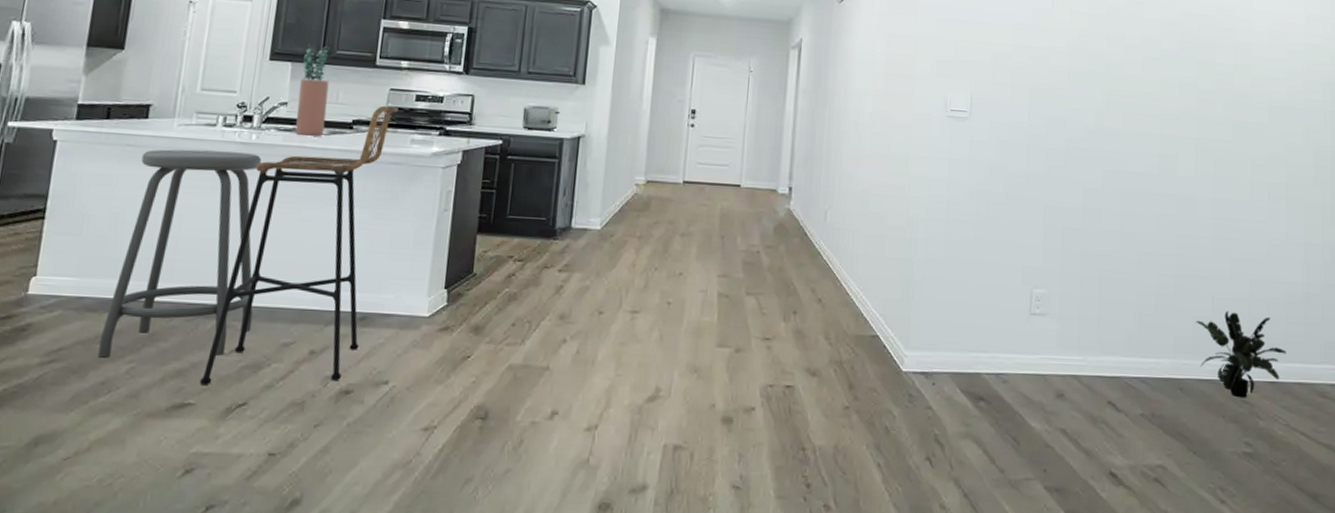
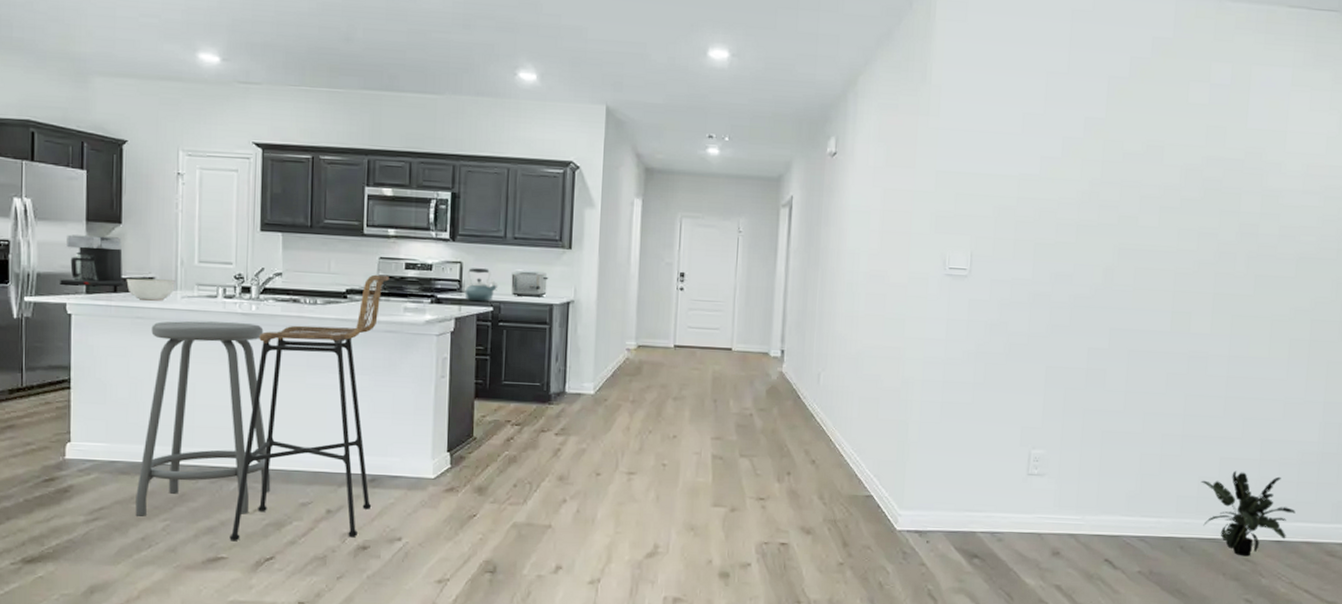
coffee maker: none [49,59,122,114] -> present [60,234,123,287]
bowl: none [121,104,174,129] -> present [126,278,175,302]
vase: present [295,43,330,137] -> none [291,213,321,307]
kettle: none [474,101,510,135] -> present [464,268,499,302]

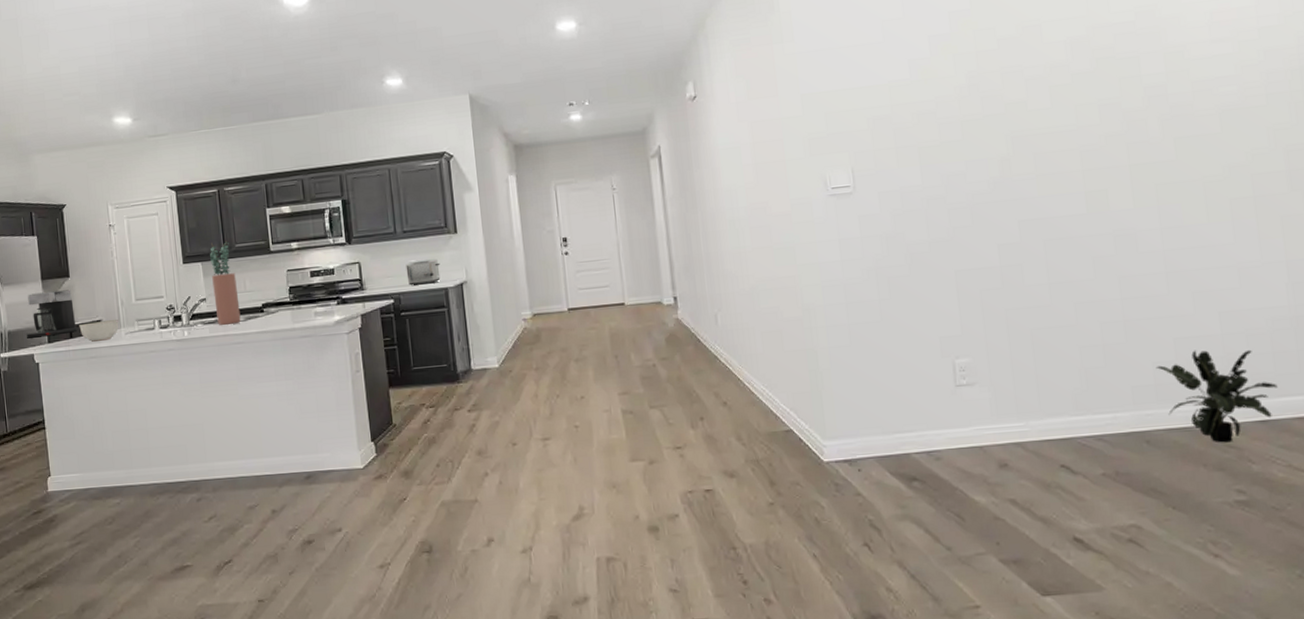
bar stool: present [135,321,271,516] -> none [104,348,221,536]
bar stool: present [229,274,389,542] -> none [191,285,311,550]
vase: none [291,213,321,307] -> present [210,240,241,326]
kettle: present [464,268,499,302] -> none [365,264,396,297]

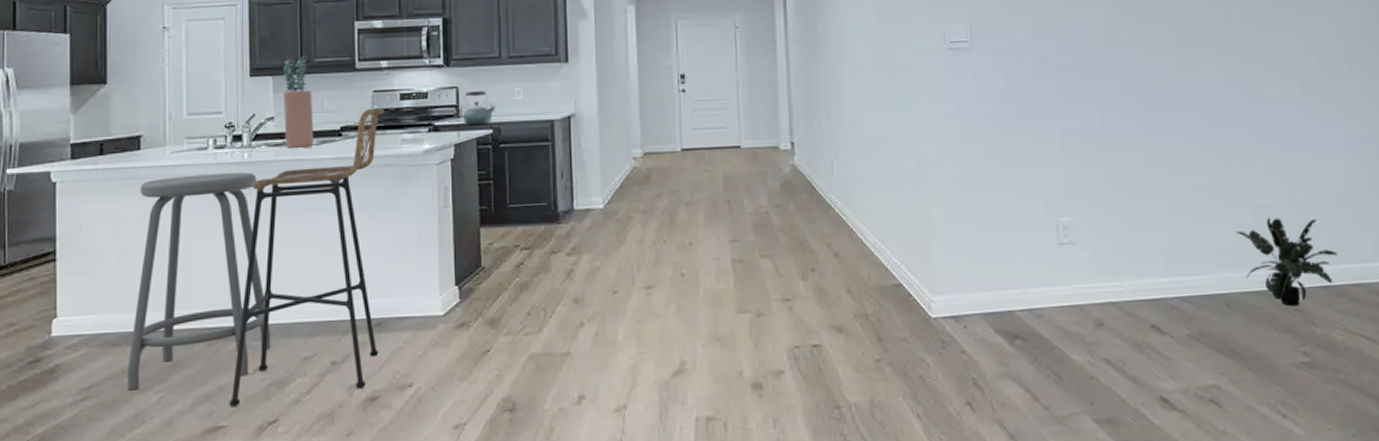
coffee maker: present [27,289,77,339] -> none [44,98,110,154]
bowl: present [79,320,119,343] -> none [113,136,163,161]
bar stool: none [104,348,221,536] -> present [127,172,271,391]
bar stool: none [191,285,311,550] -> present [229,108,384,408]
kettle: none [365,264,396,297] -> present [462,91,497,126]
toaster: present [406,259,441,286] -> none [509,88,548,116]

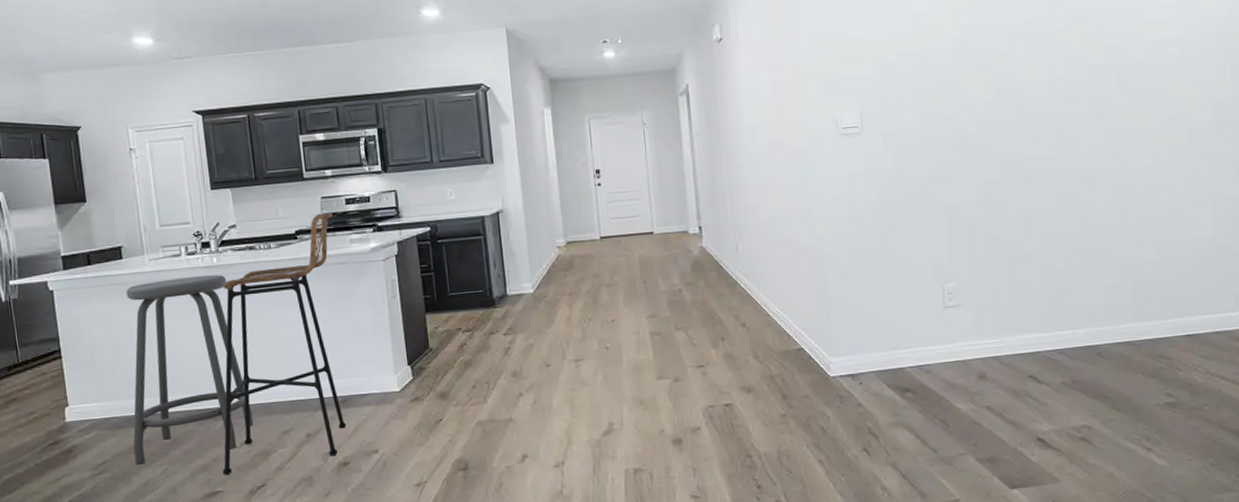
vase: present [283,54,314,150] -> none [240,167,273,253]
kettle: present [462,91,497,126] -> none [402,193,433,225]
potted plant: present [1235,217,1338,307] -> none [1107,274,1201,354]

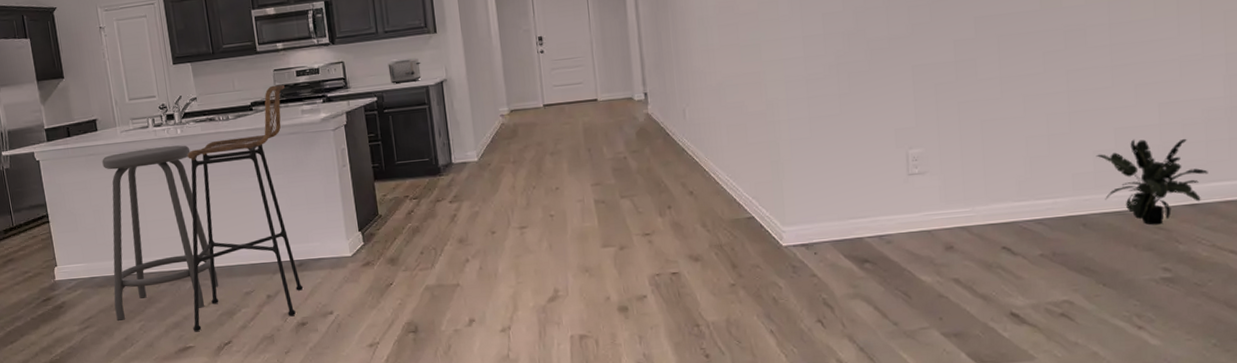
toaster: none [442,188,477,214] -> present [388,58,421,84]
potted plant: none [1107,274,1201,354] -> present [1096,138,1208,225]

